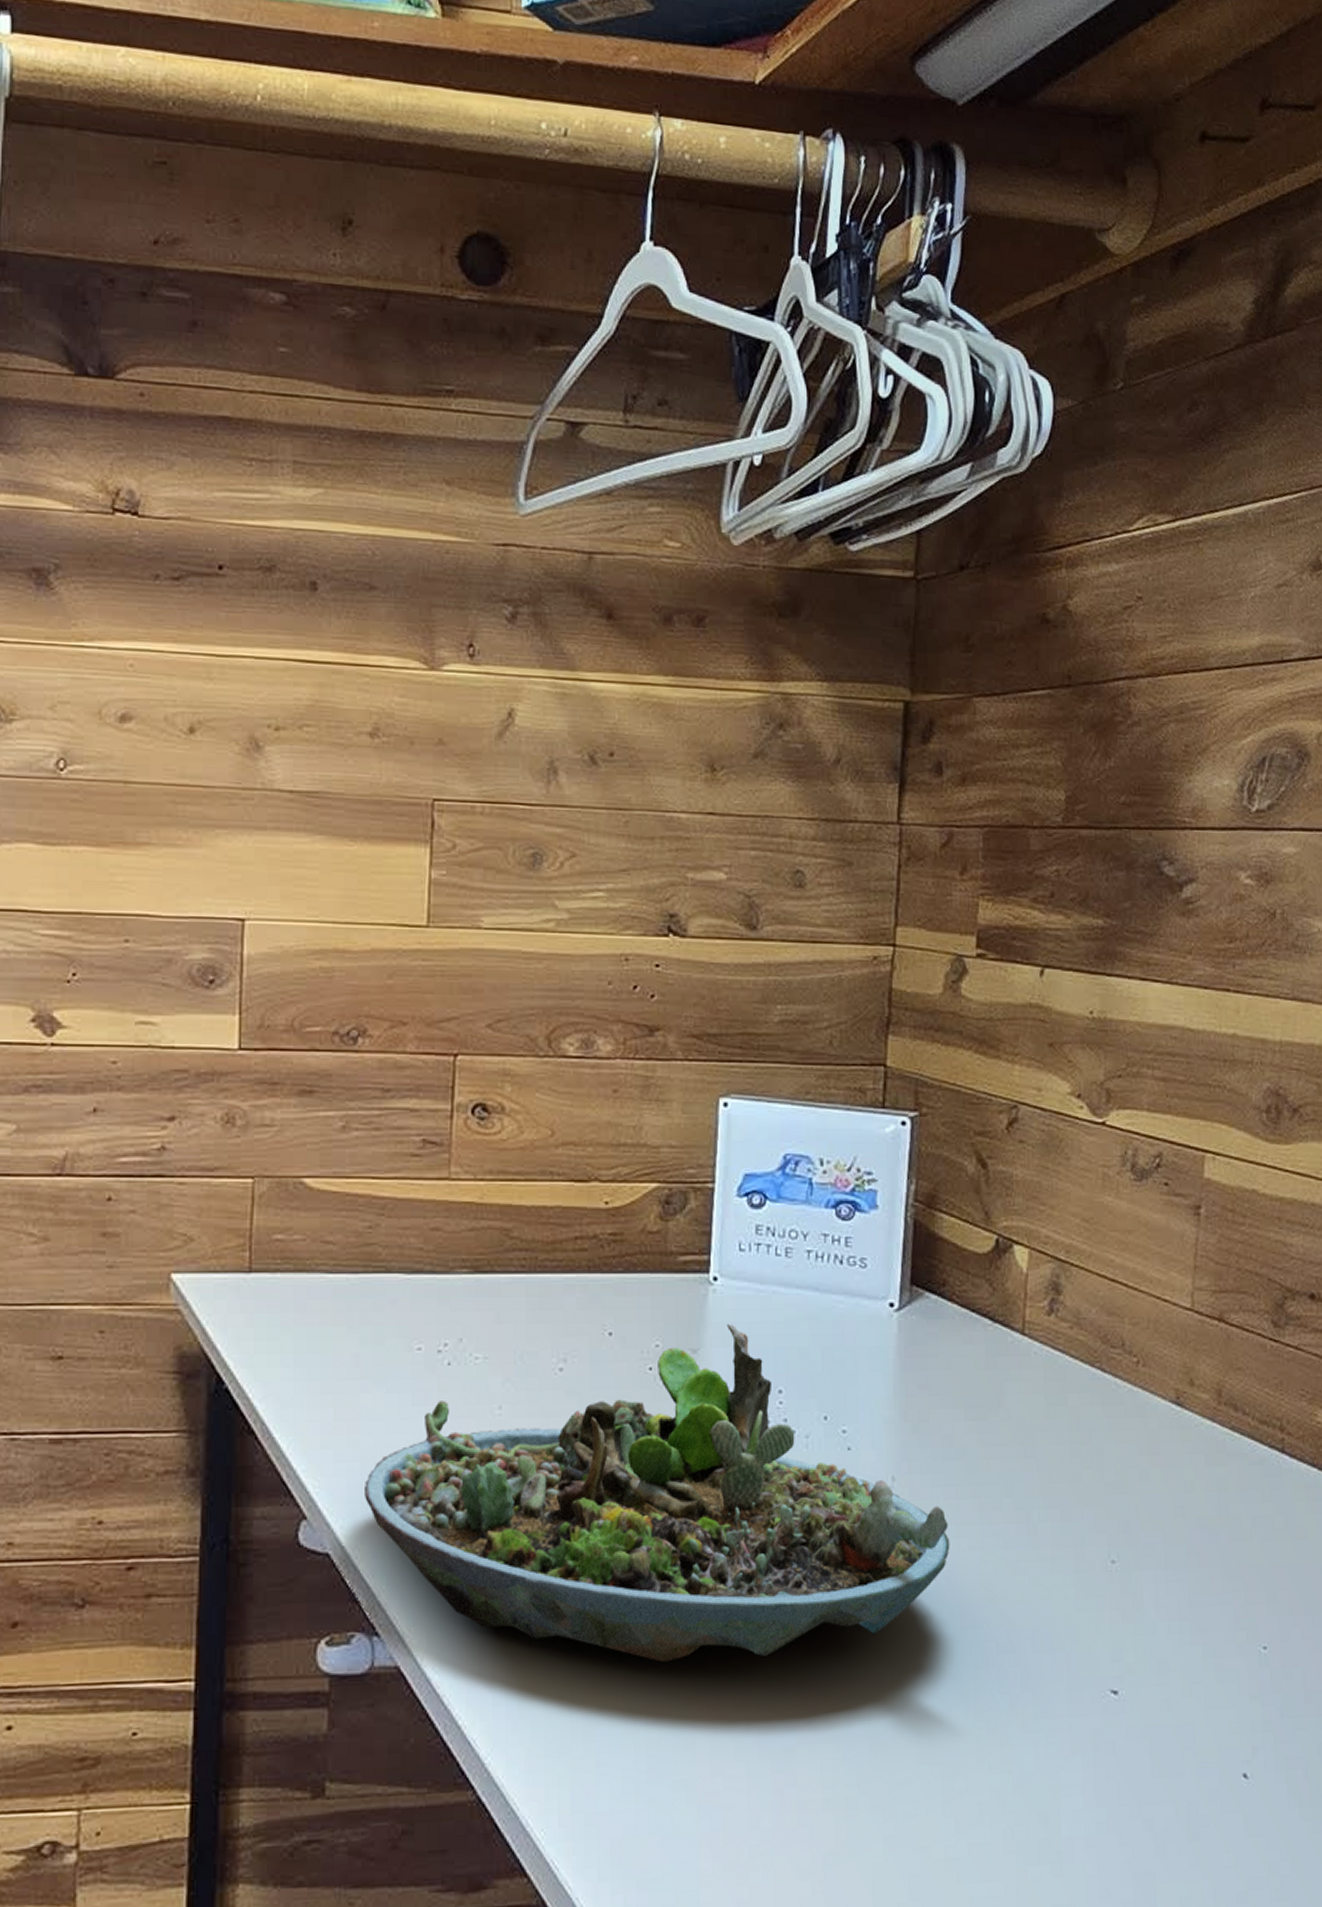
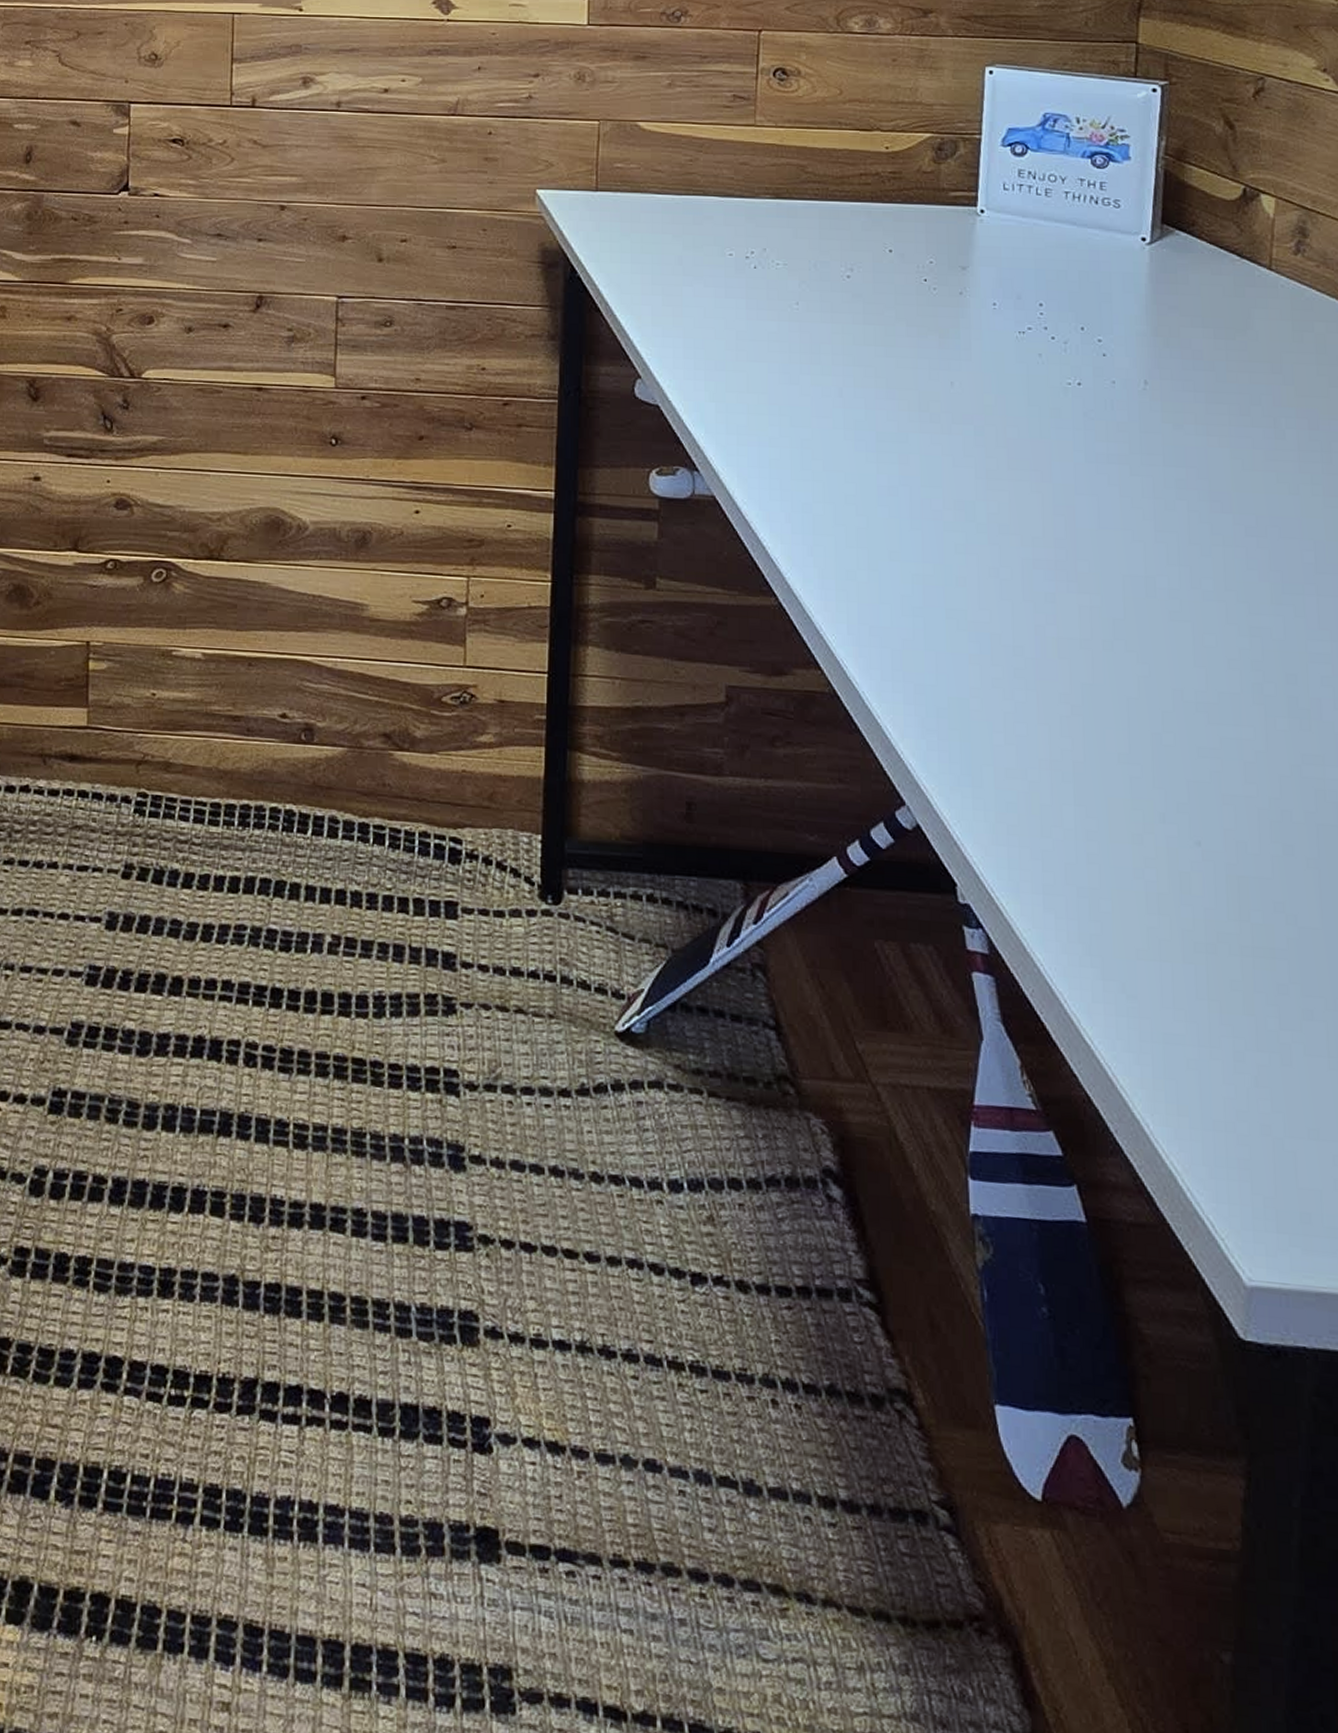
succulent planter: present [365,1323,950,1662] -> none [687,247,1200,517]

